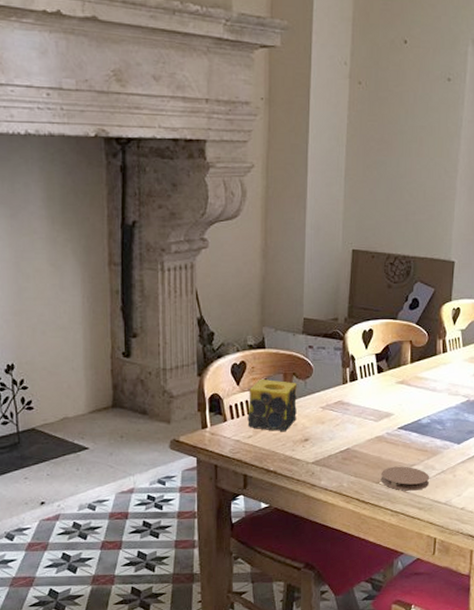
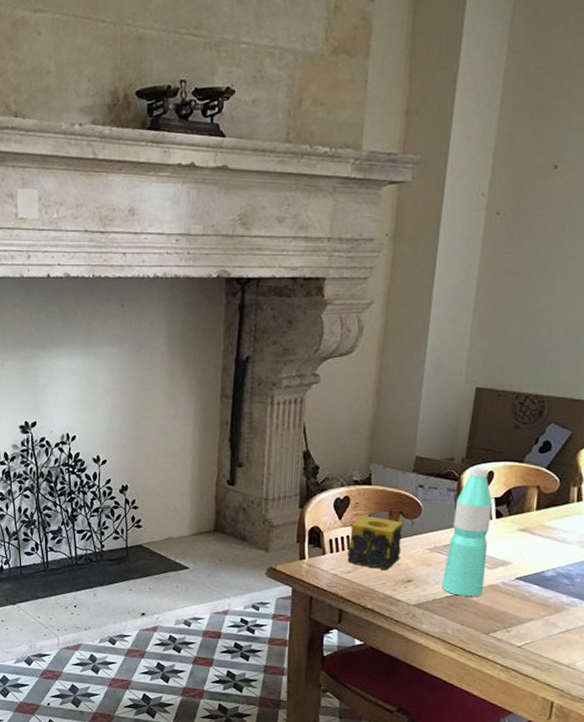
water bottle: none [336,325,374,450] -> present [442,466,493,597]
coaster: present [381,466,430,491] -> none [491,618,551,648]

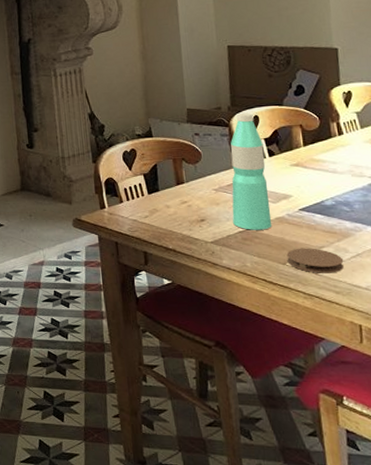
candle: present [347,515,403,571] -> none [141,164,190,213]
coaster: none [491,618,551,648] -> present [286,248,344,273]

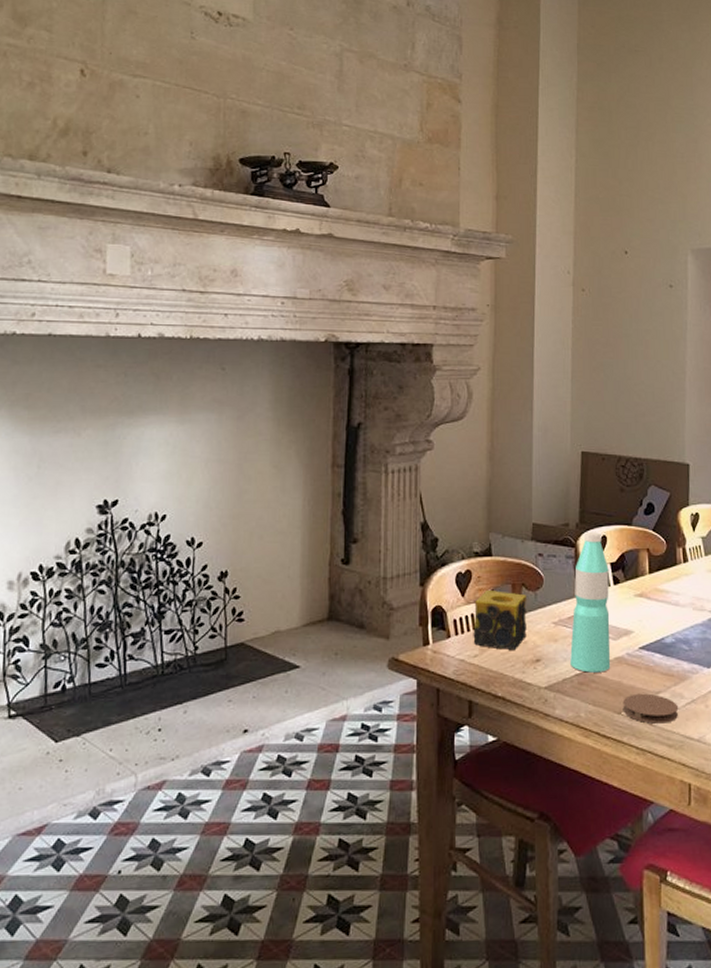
candle: none [141,164,190,213] -> present [473,589,527,651]

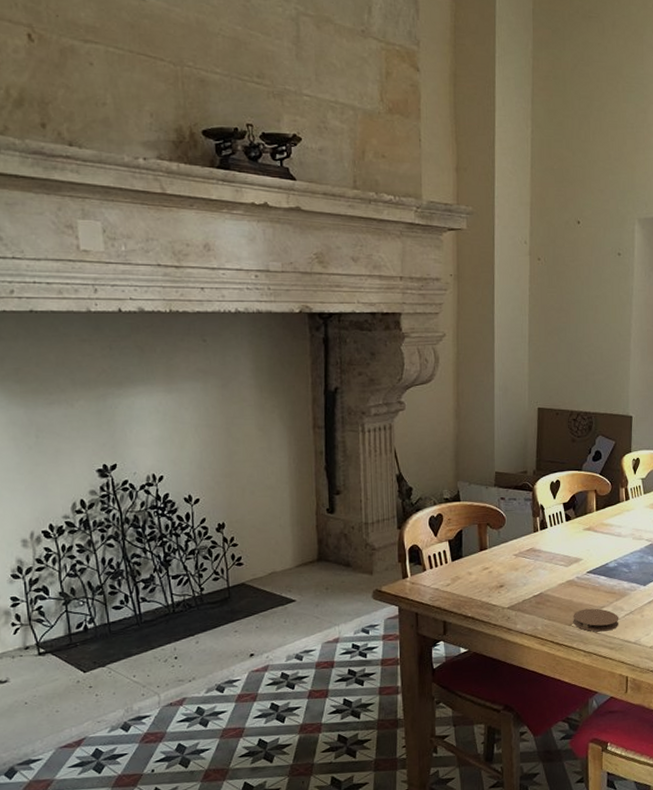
candle: present [473,589,527,651] -> none [445,529,492,579]
water bottle: present [570,531,611,673] -> none [529,476,563,594]

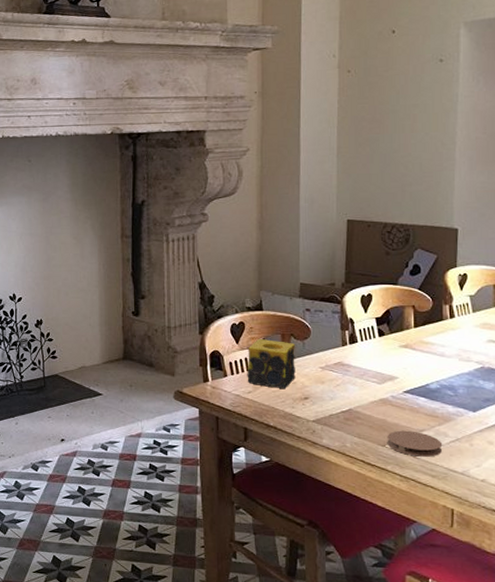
candle: none [445,529,492,579] -> present [247,338,296,390]

